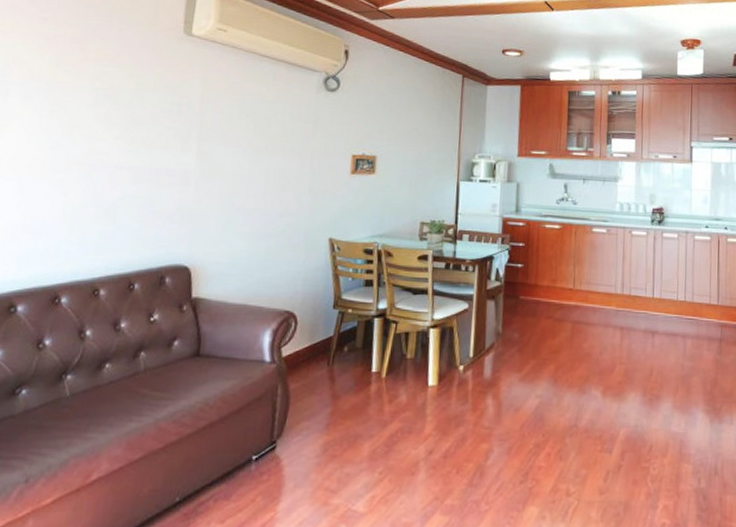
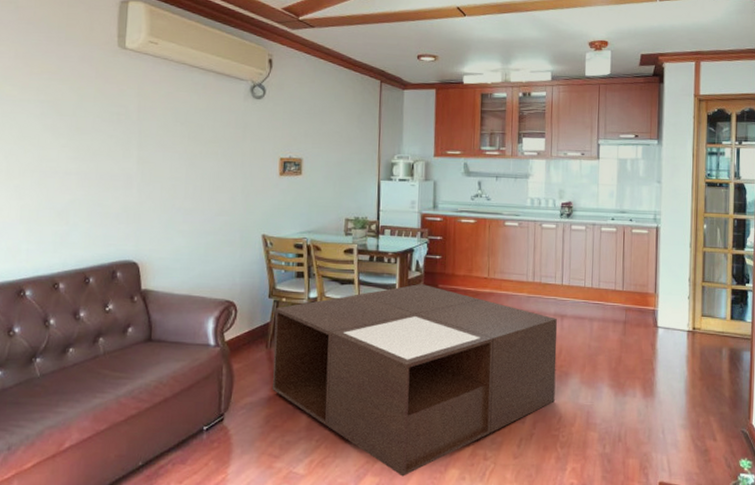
coffee table: none [333,295,648,515] -> present [272,284,557,477]

